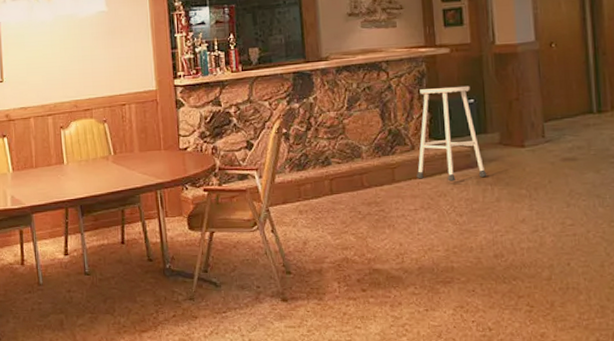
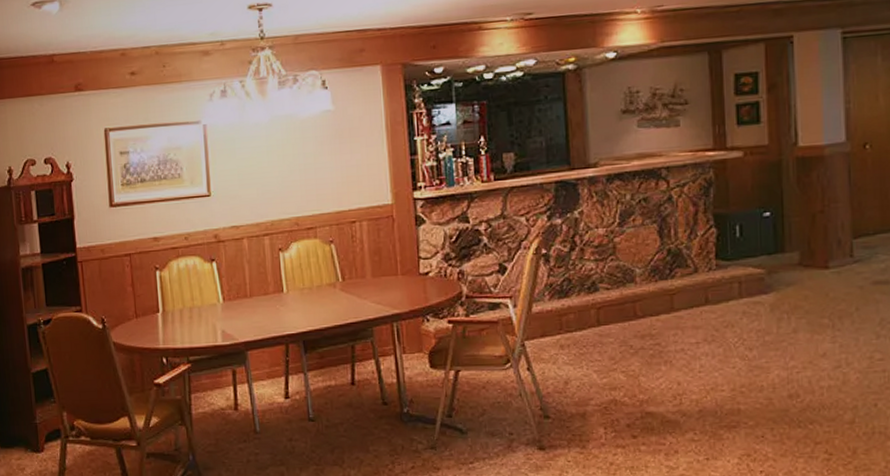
stool: present [416,85,487,182] -> none [699,195,783,310]

